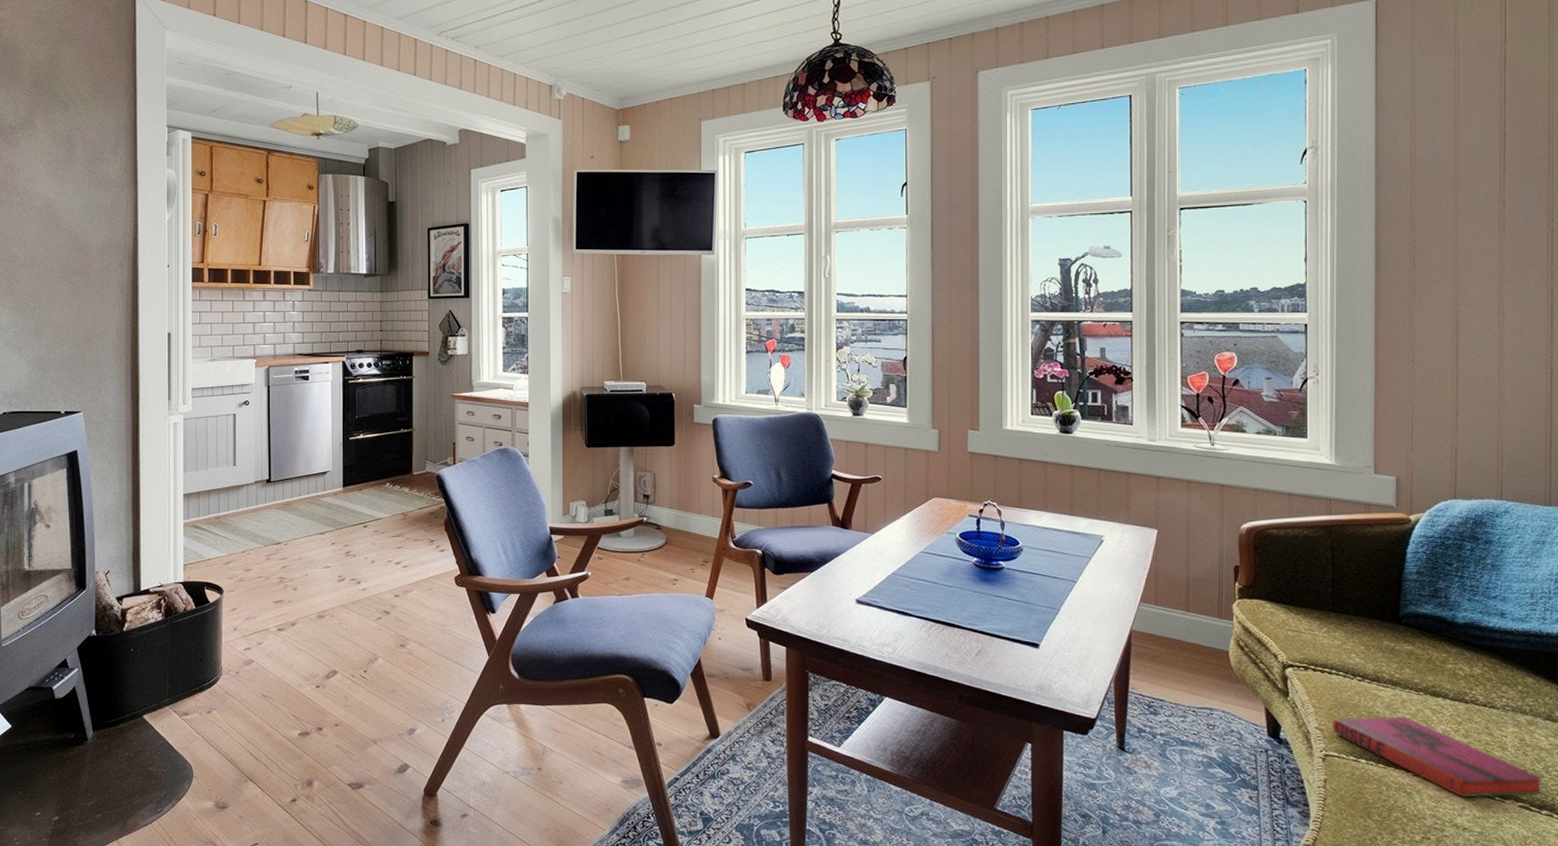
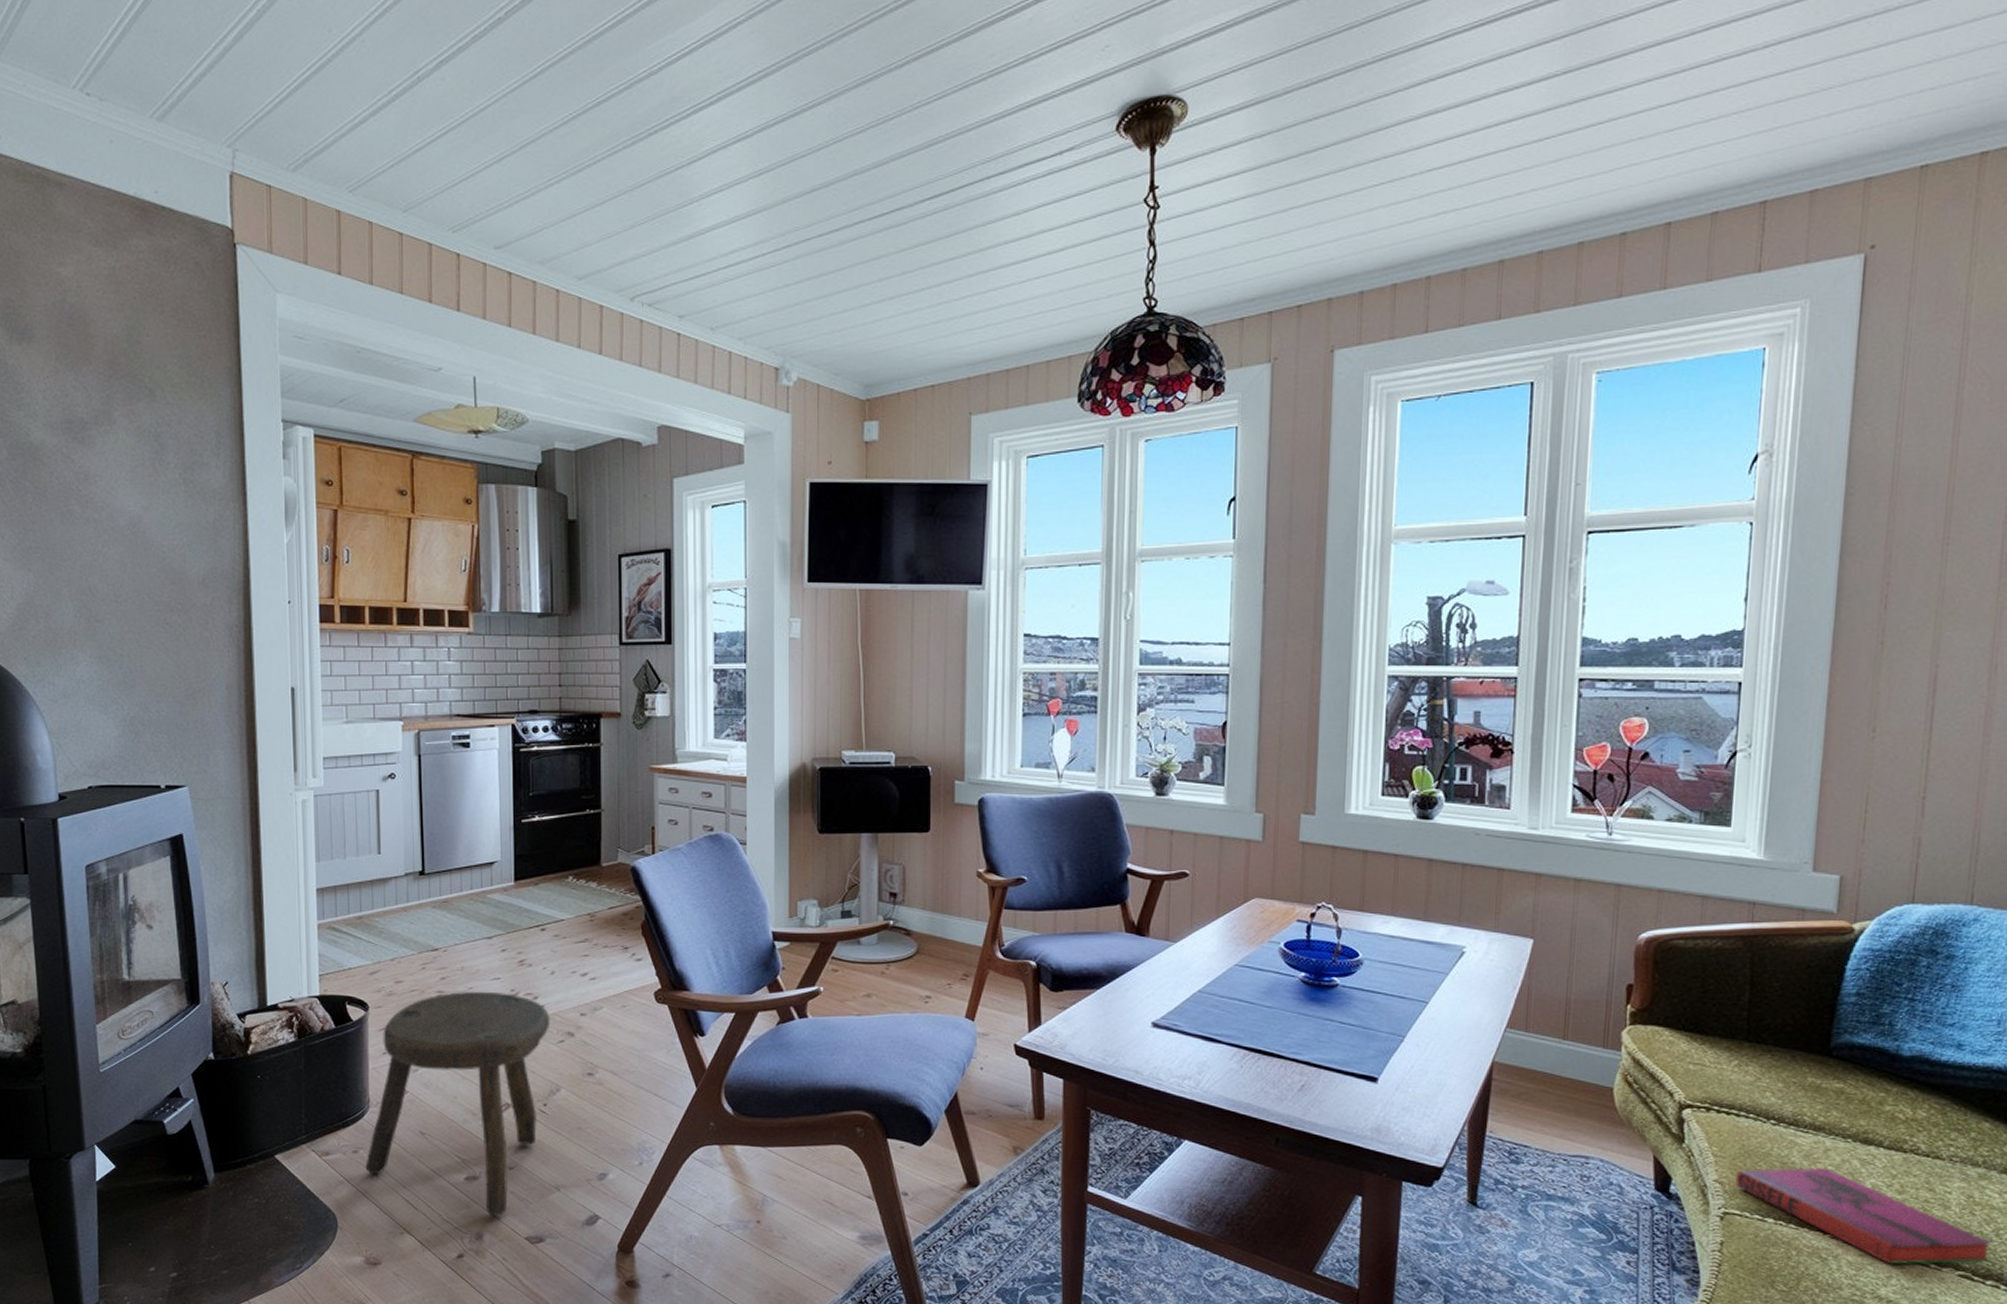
stool: none [217,577,371,766] -> present [365,991,551,1216]

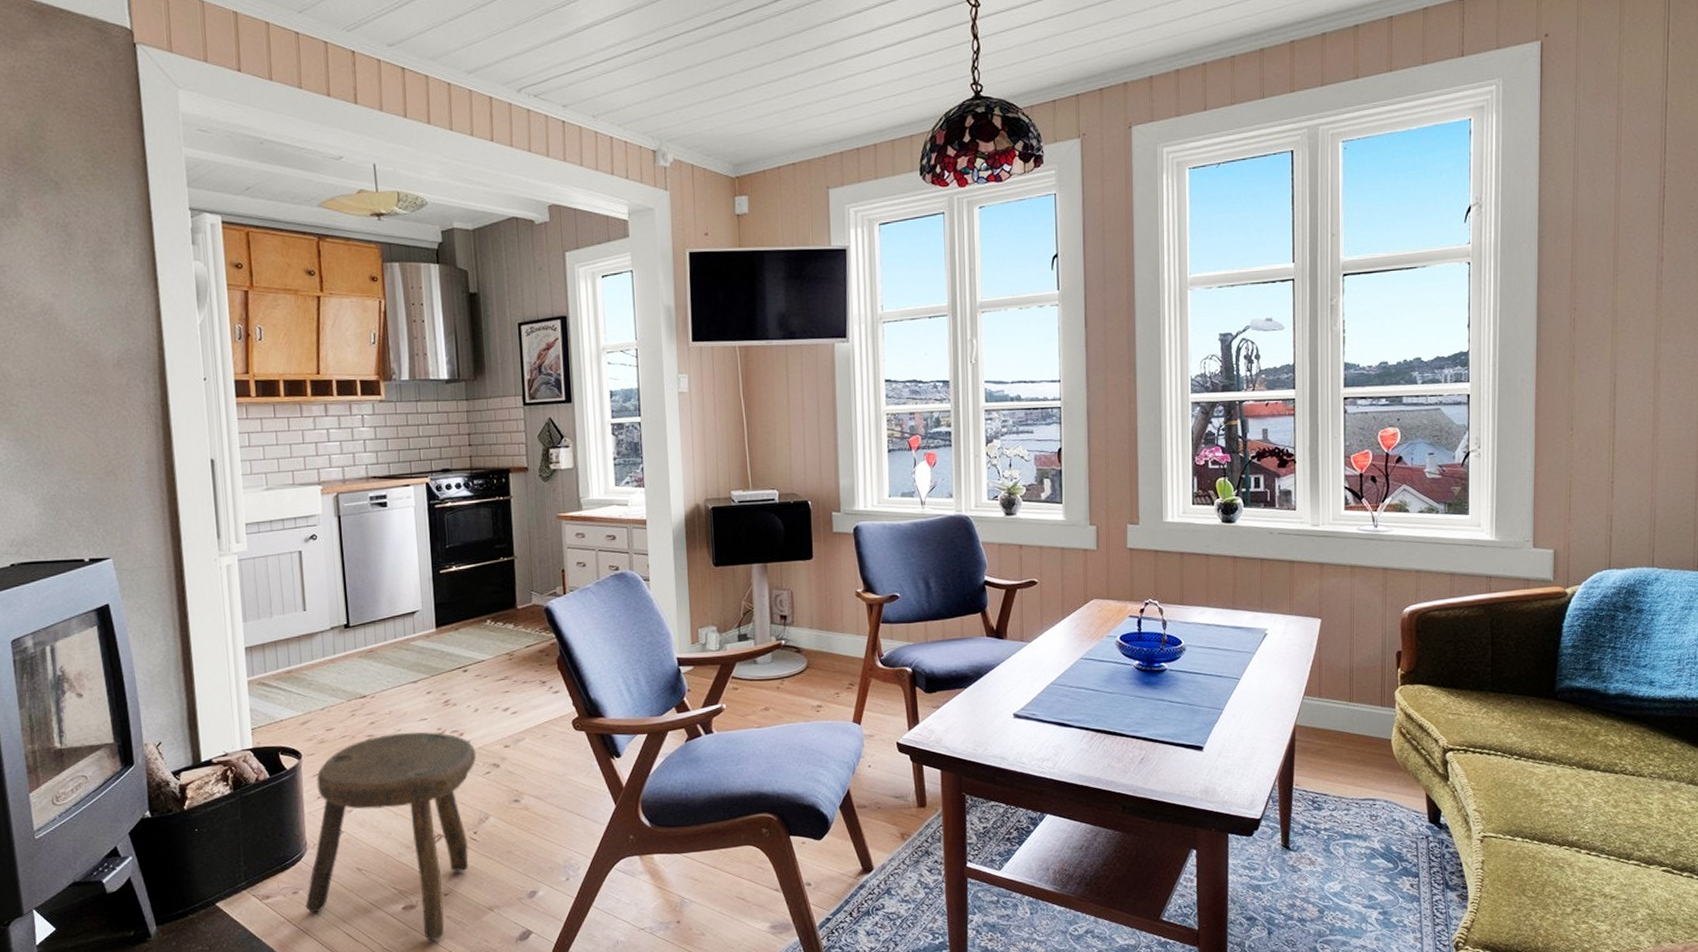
hardback book: present [1736,1168,1992,1265] -> none [1490,791,1685,867]

